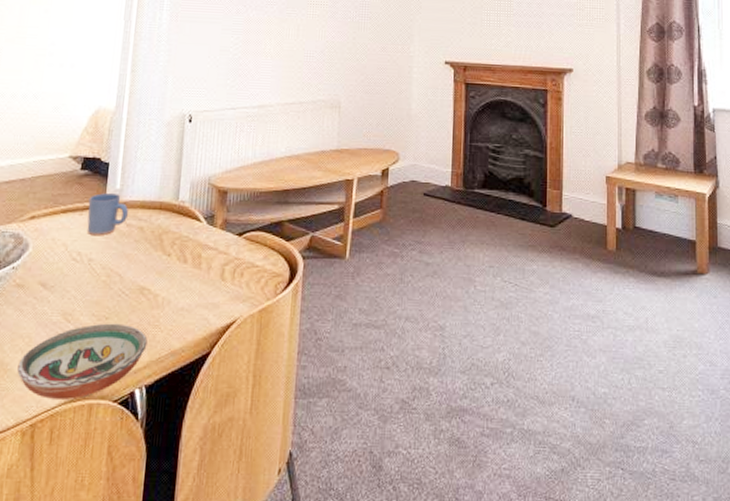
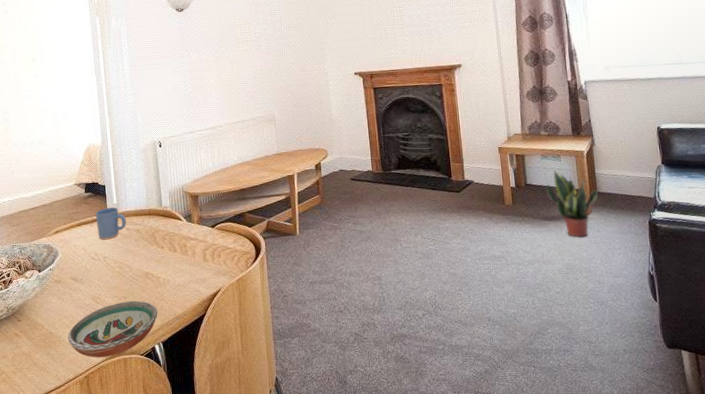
potted plant: none [658,213,718,303] -> present [546,170,598,238]

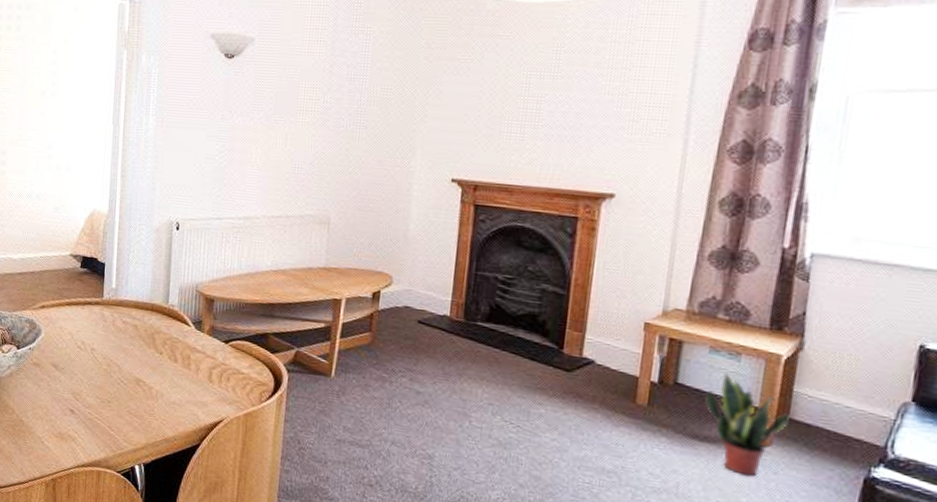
decorative bowl: present [68,300,158,358] -> none [39,405,144,465]
mug: present [95,207,127,239] -> none [88,291,124,329]

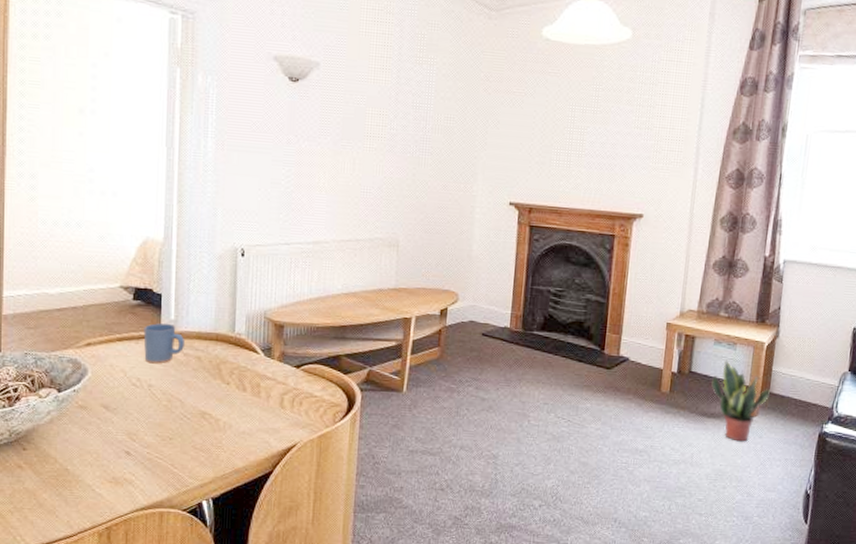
mug: none [88,291,124,329] -> present [143,323,186,363]

